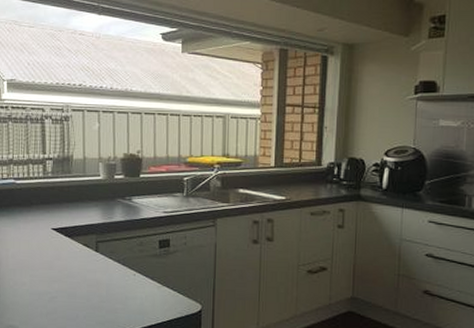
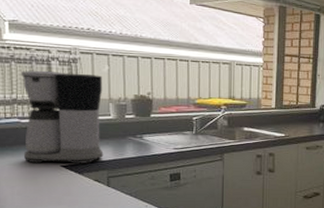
coffee maker: none [17,129,93,228] -> present [20,70,104,165]

